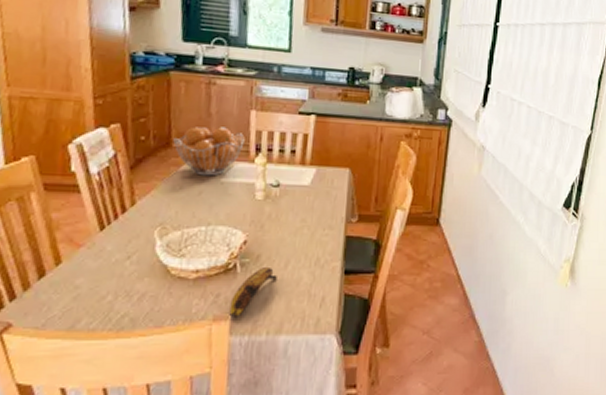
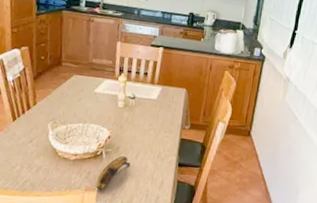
fruit basket: present [173,126,245,176] -> none [63,51,112,88]

